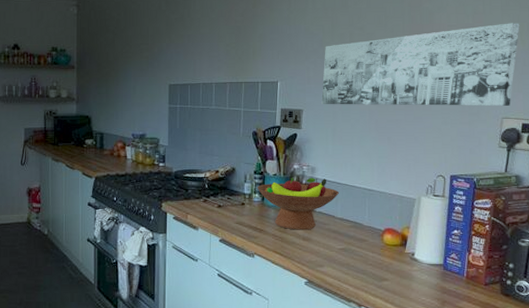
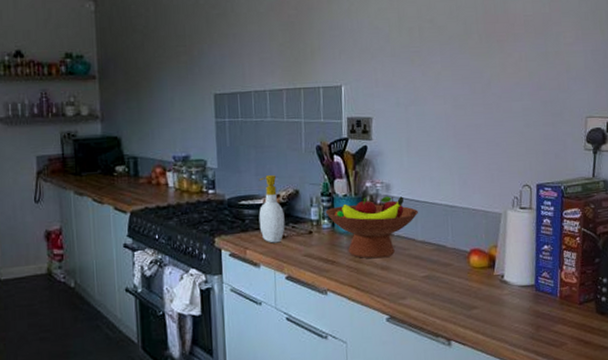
soap bottle: none [200,154,222,211] -> present [258,175,285,243]
wall art: present [321,23,520,106] -> none [392,11,598,111]

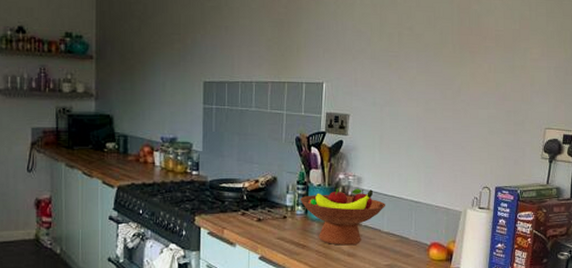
soap bottle: present [258,175,285,243] -> none [237,161,262,225]

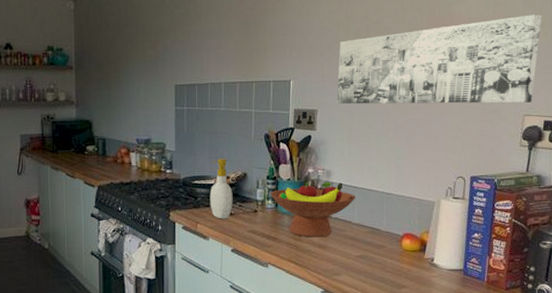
soap bottle: none [237,161,262,225] -> present [210,159,233,219]
wall art: none [369,30,563,116] -> present [336,14,542,105]

